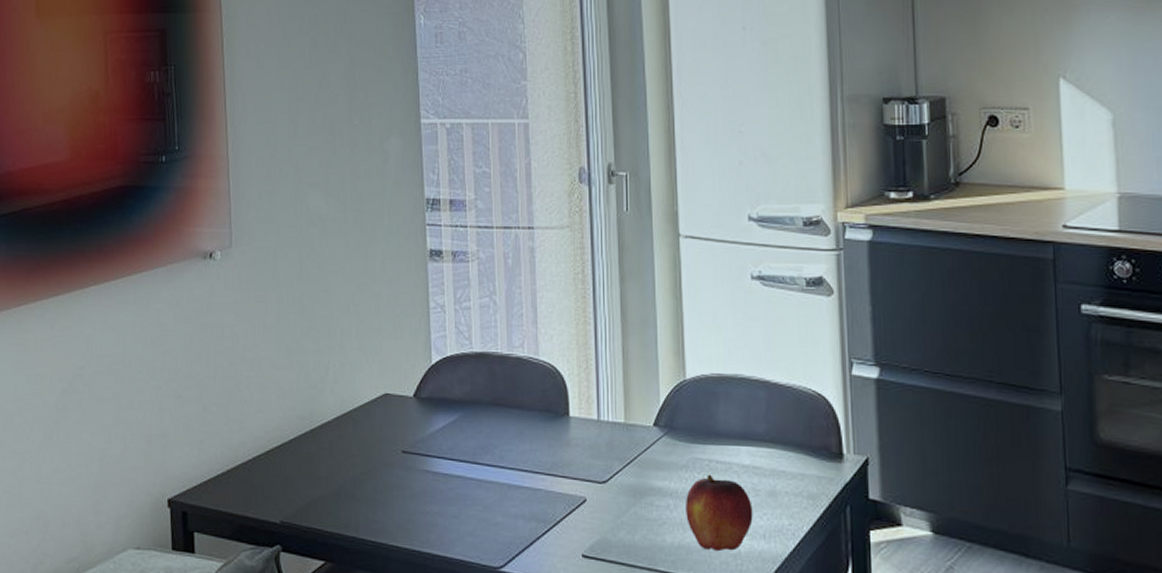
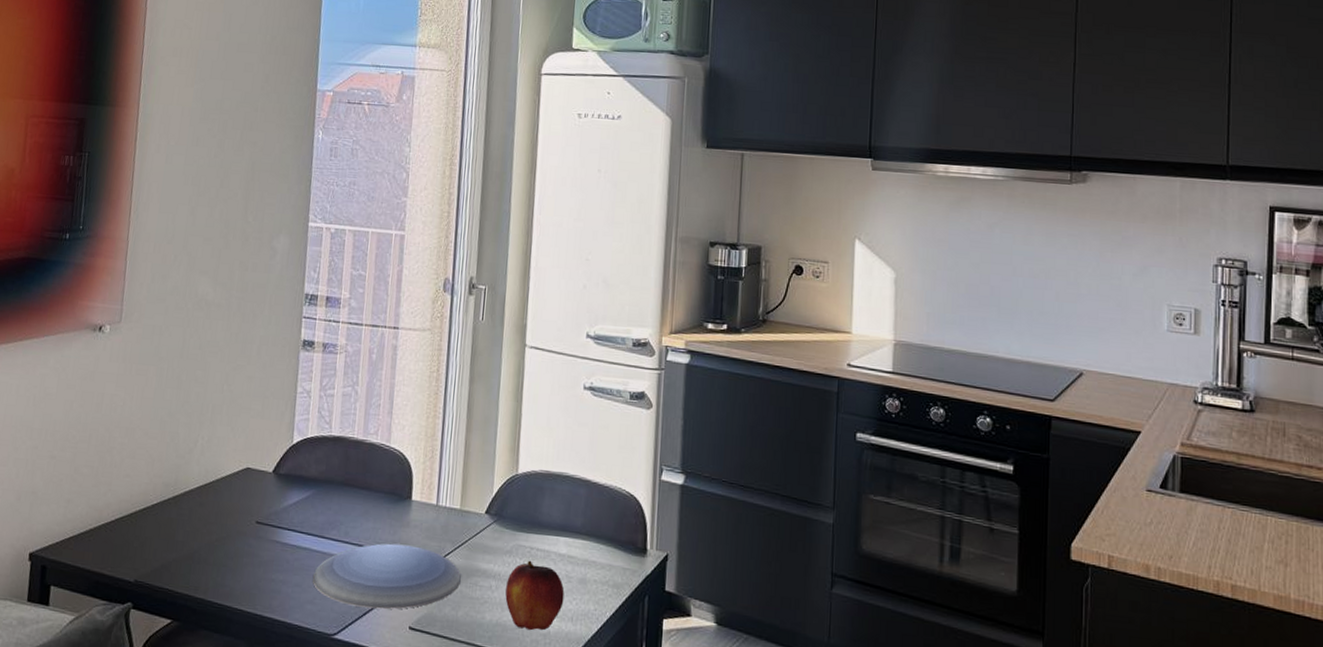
plate: none [470,465,635,538] -> present [312,543,462,610]

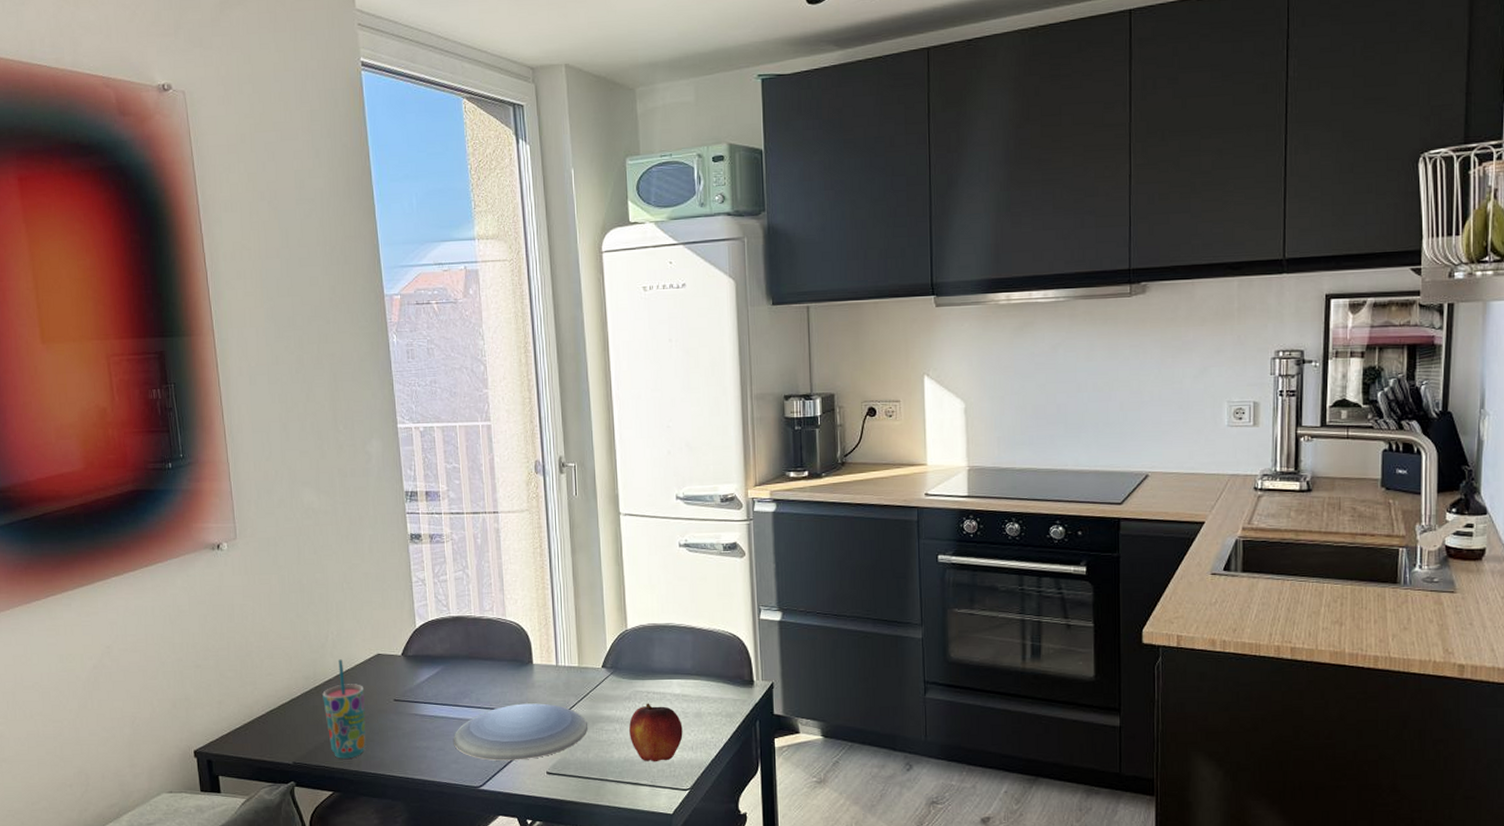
cup: none [178,468,226,584] -> present [322,659,366,759]

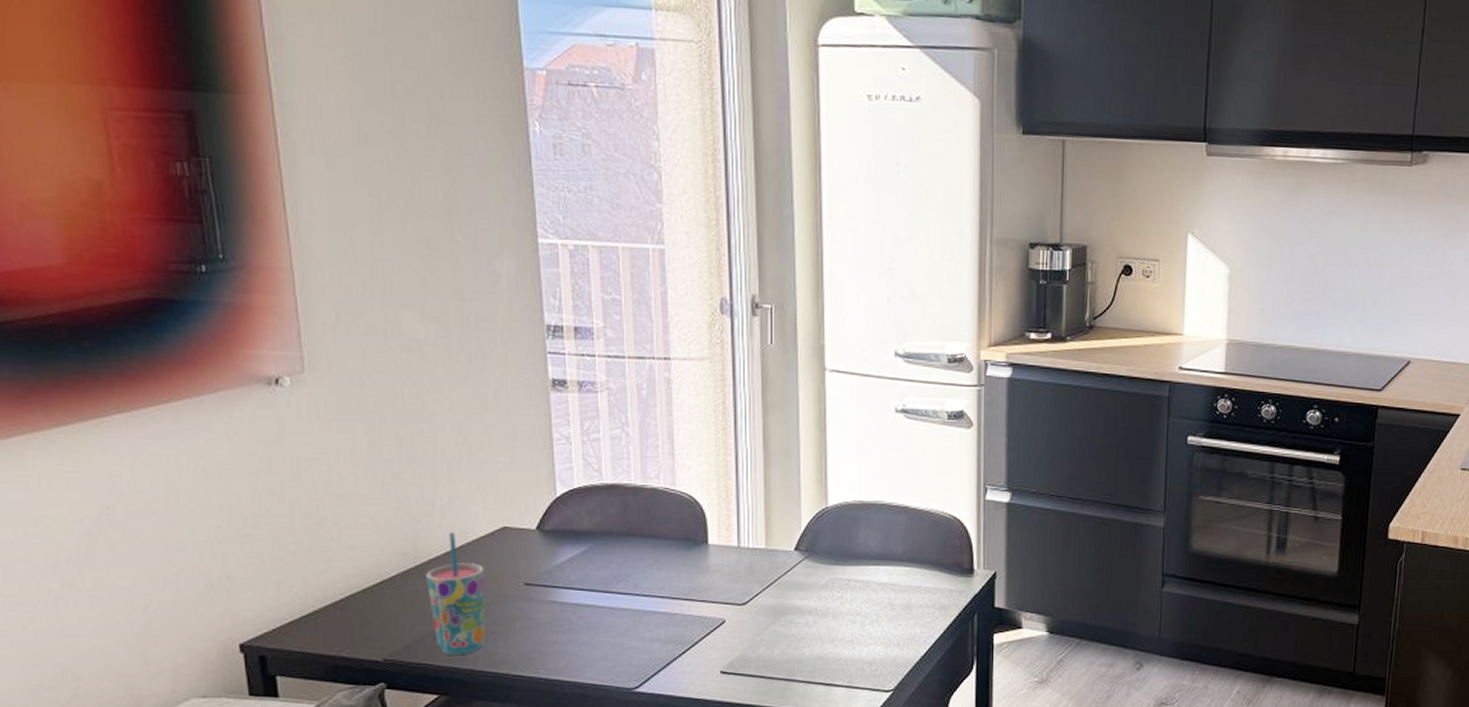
plate: present [453,703,589,761] -> none [601,591,775,658]
fruit: present [629,703,683,762] -> none [825,592,888,660]

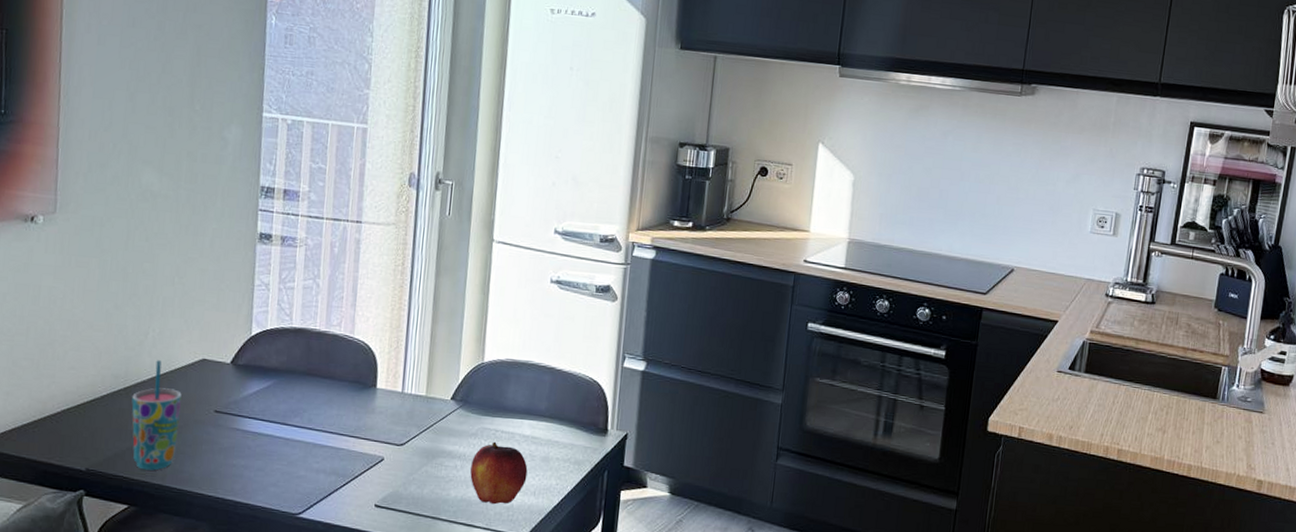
fruit: none [825,592,888,660] -> present [470,441,528,505]

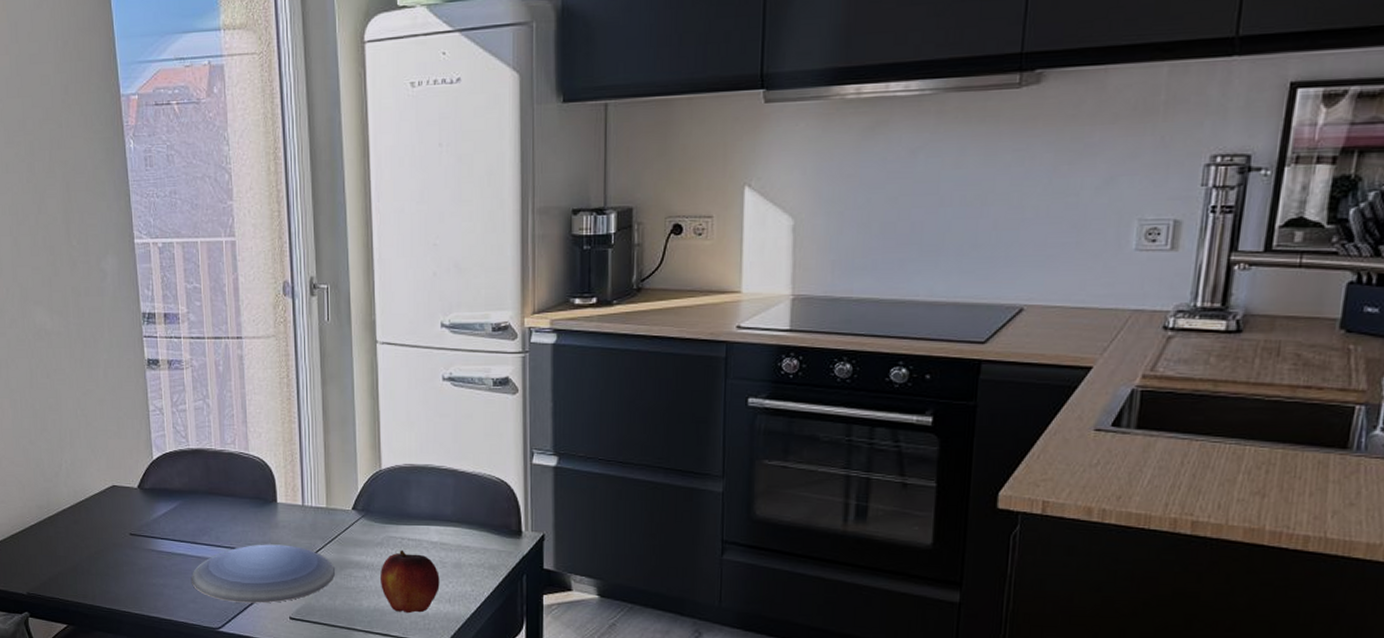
cup: present [131,360,182,471] -> none [56,489,101,592]
plate: none [275,429,428,490] -> present [191,544,336,604]

